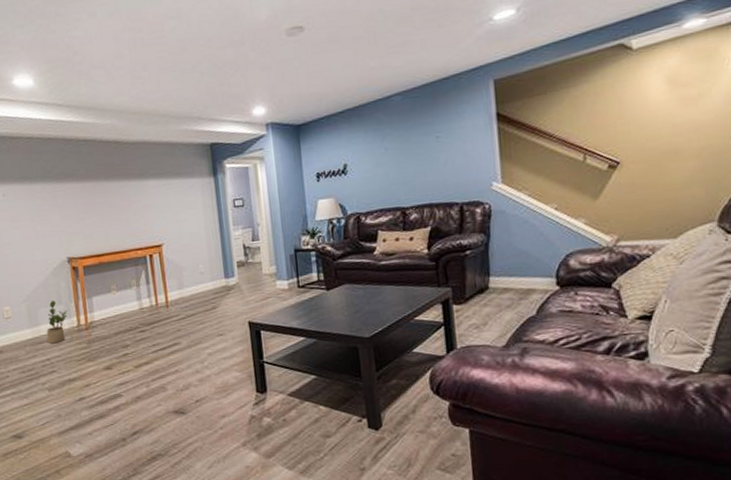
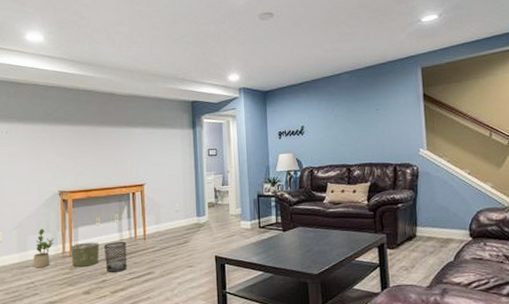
basket: none [86,312,119,341] -> present [70,242,100,267]
waste bin: none [123,310,150,345] -> present [104,242,128,273]

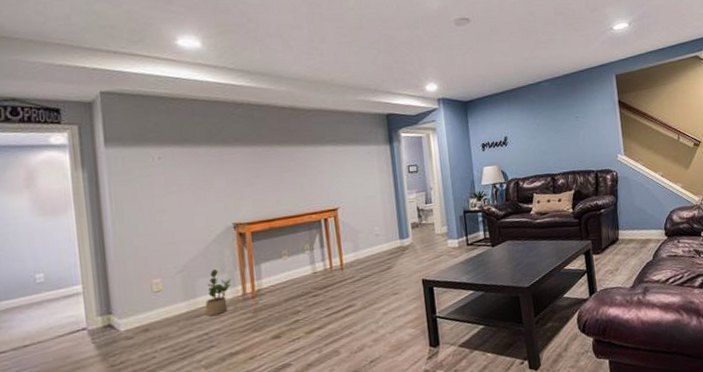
basket: present [70,242,100,267] -> none [252,278,289,310]
waste bin: present [104,242,128,273] -> none [294,274,324,311]

